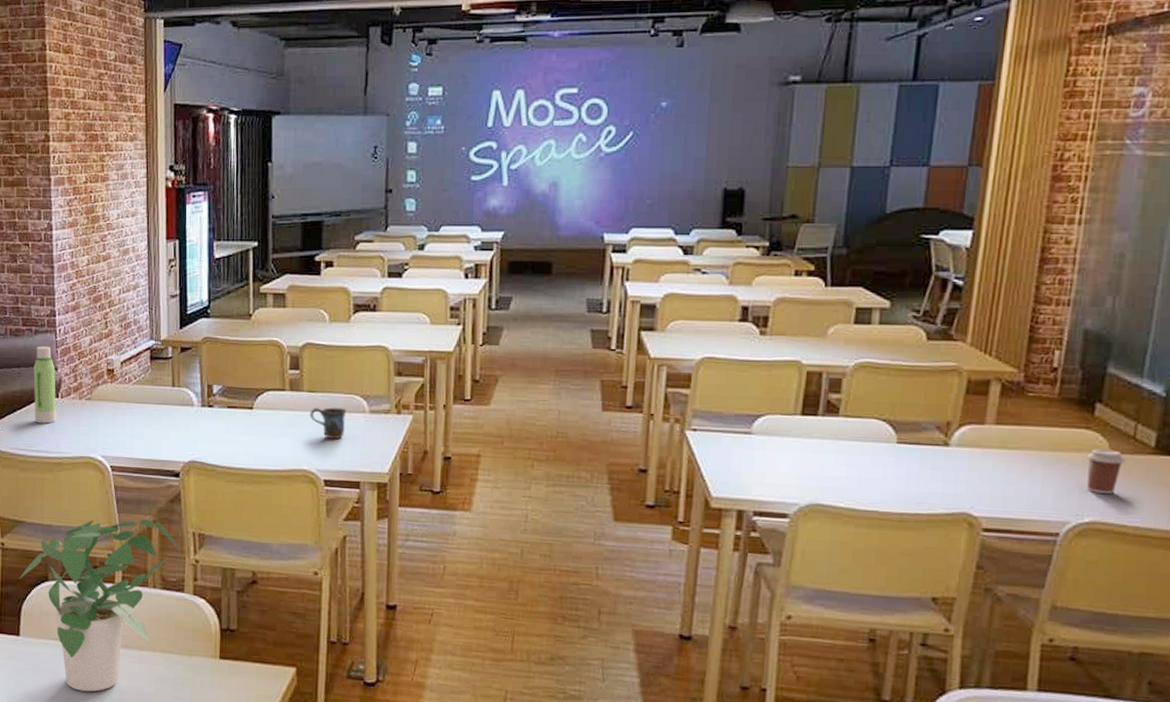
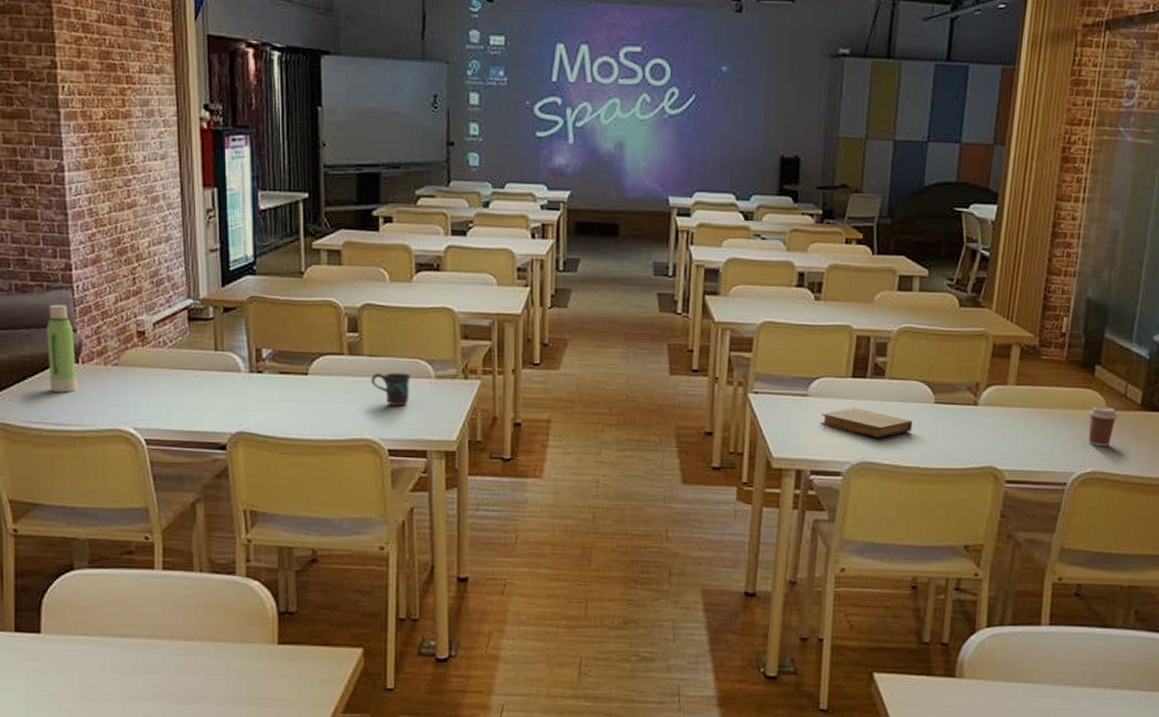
potted plant: present [19,518,180,692] -> none [37,496,230,690]
book: none [765,446,871,480] -> present [821,407,913,439]

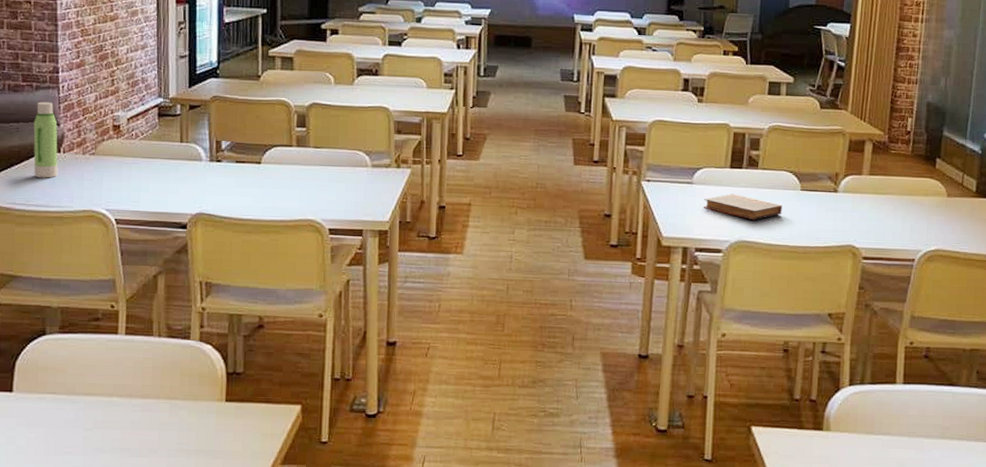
mug: present [371,372,411,407] -> none [315,162,350,192]
coffee cup: present [1088,406,1118,447] -> none [931,193,957,229]

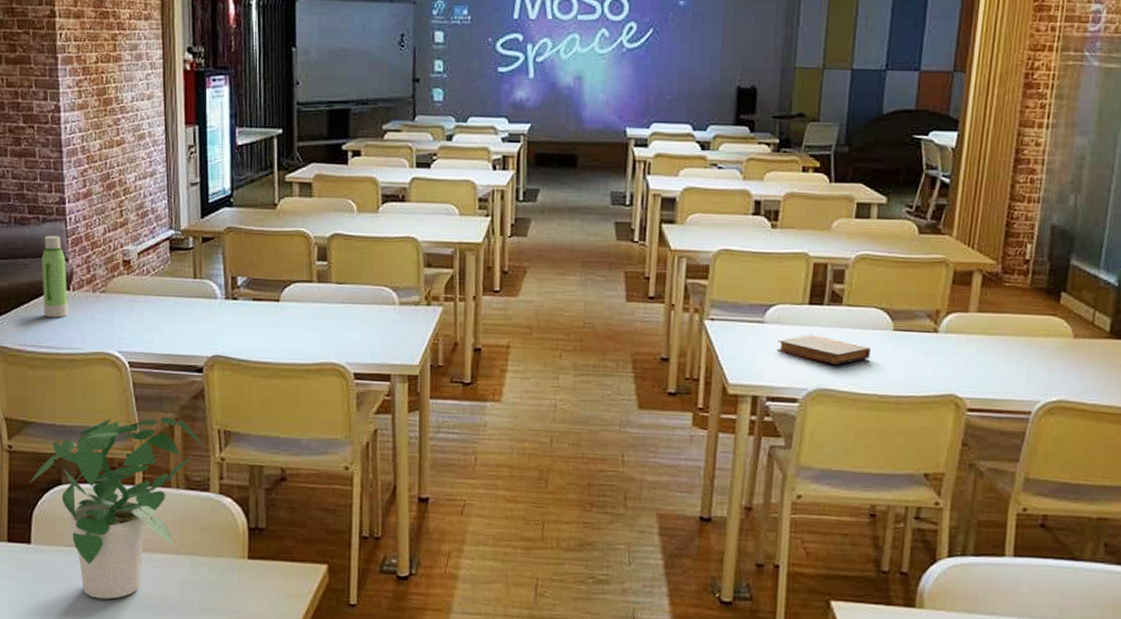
potted plant: none [13,269,187,444] -> present [29,416,205,600]

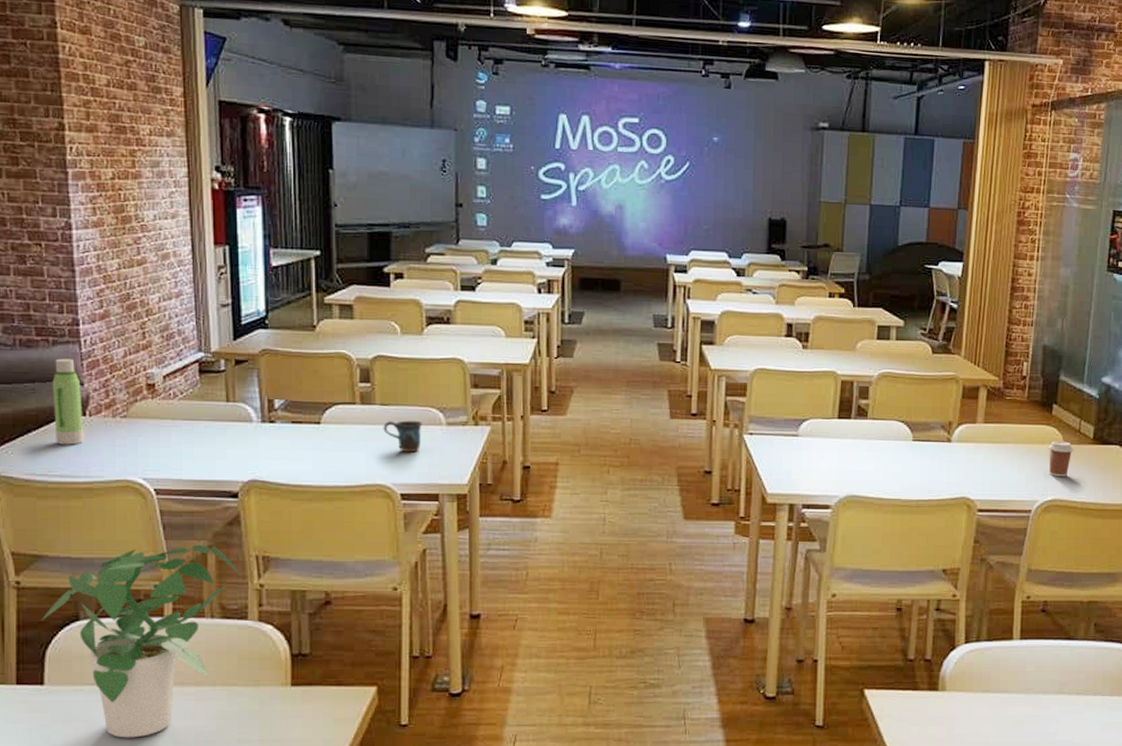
mug: none [338,299,376,332] -> present [383,420,422,453]
book: present [777,334,871,366] -> none [811,446,894,474]
coffee cup: none [1054,334,1085,376] -> present [1048,441,1074,477]

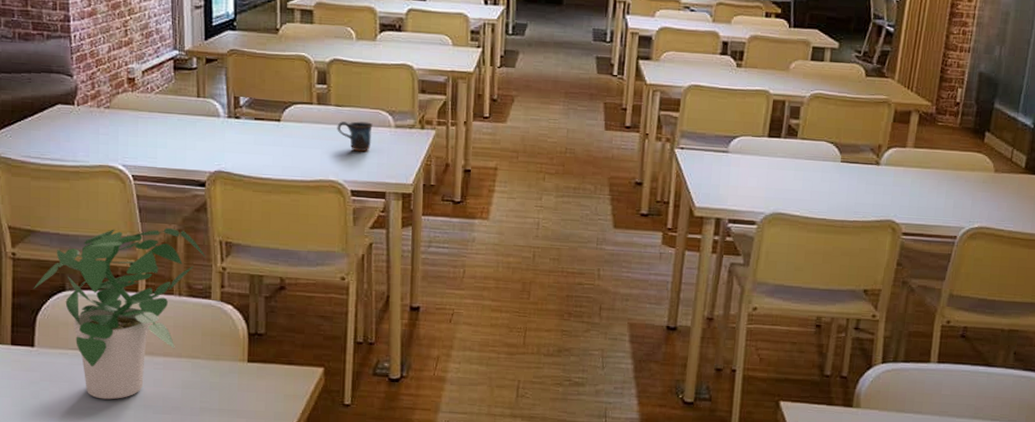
water bottle: present [52,358,84,445] -> none [46,51,73,132]
coffee cup: present [1048,441,1074,477] -> none [977,169,1004,205]

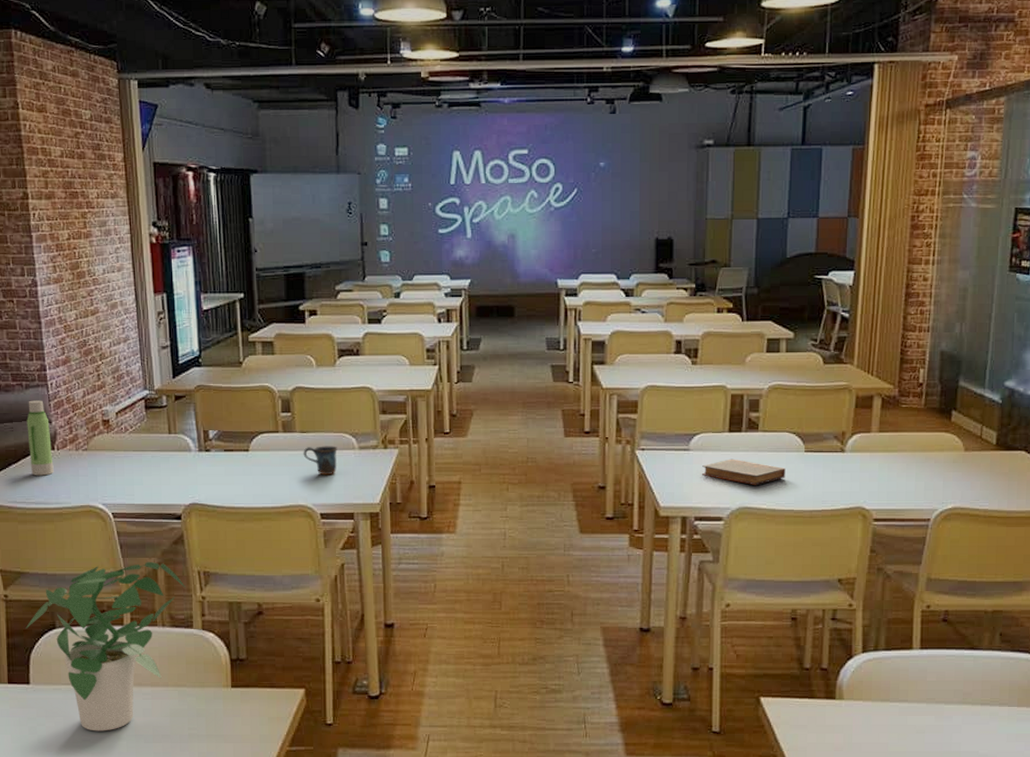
water bottle: none [46,51,73,132] -> present [26,400,54,476]
book: none [739,164,821,193] -> present [702,458,786,486]

